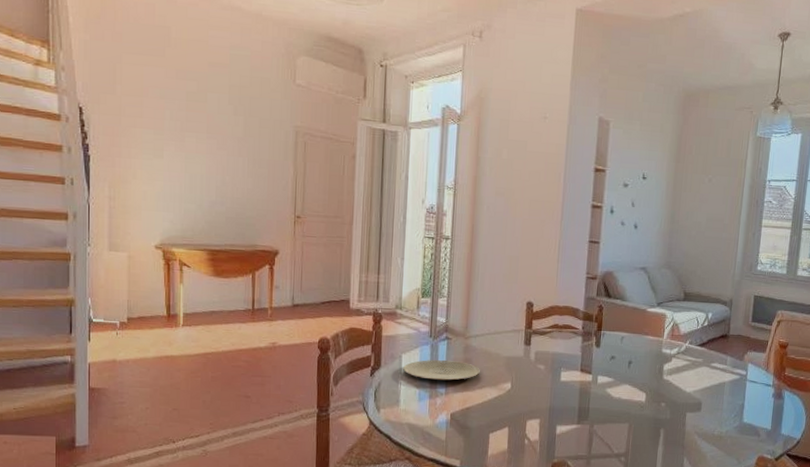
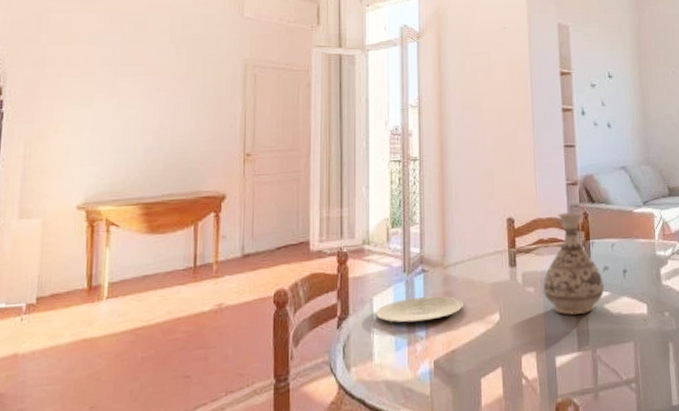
vase: none [552,303,610,394] -> present [542,212,605,315]

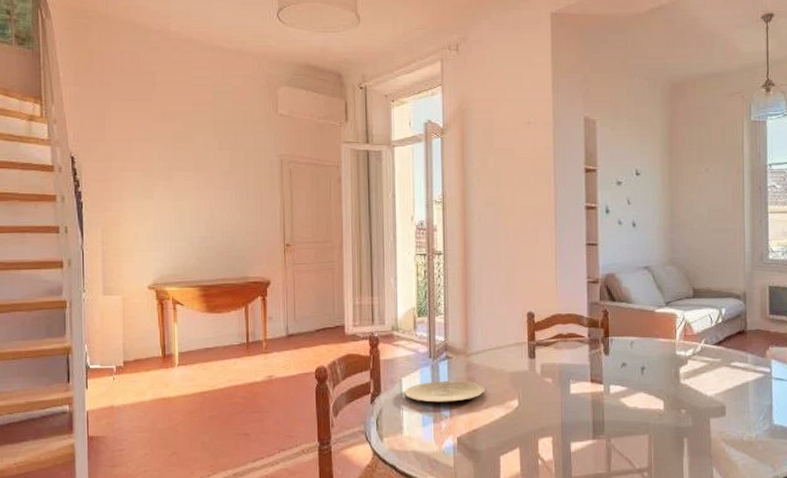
vase: present [542,212,605,315] -> none [560,309,622,406]

